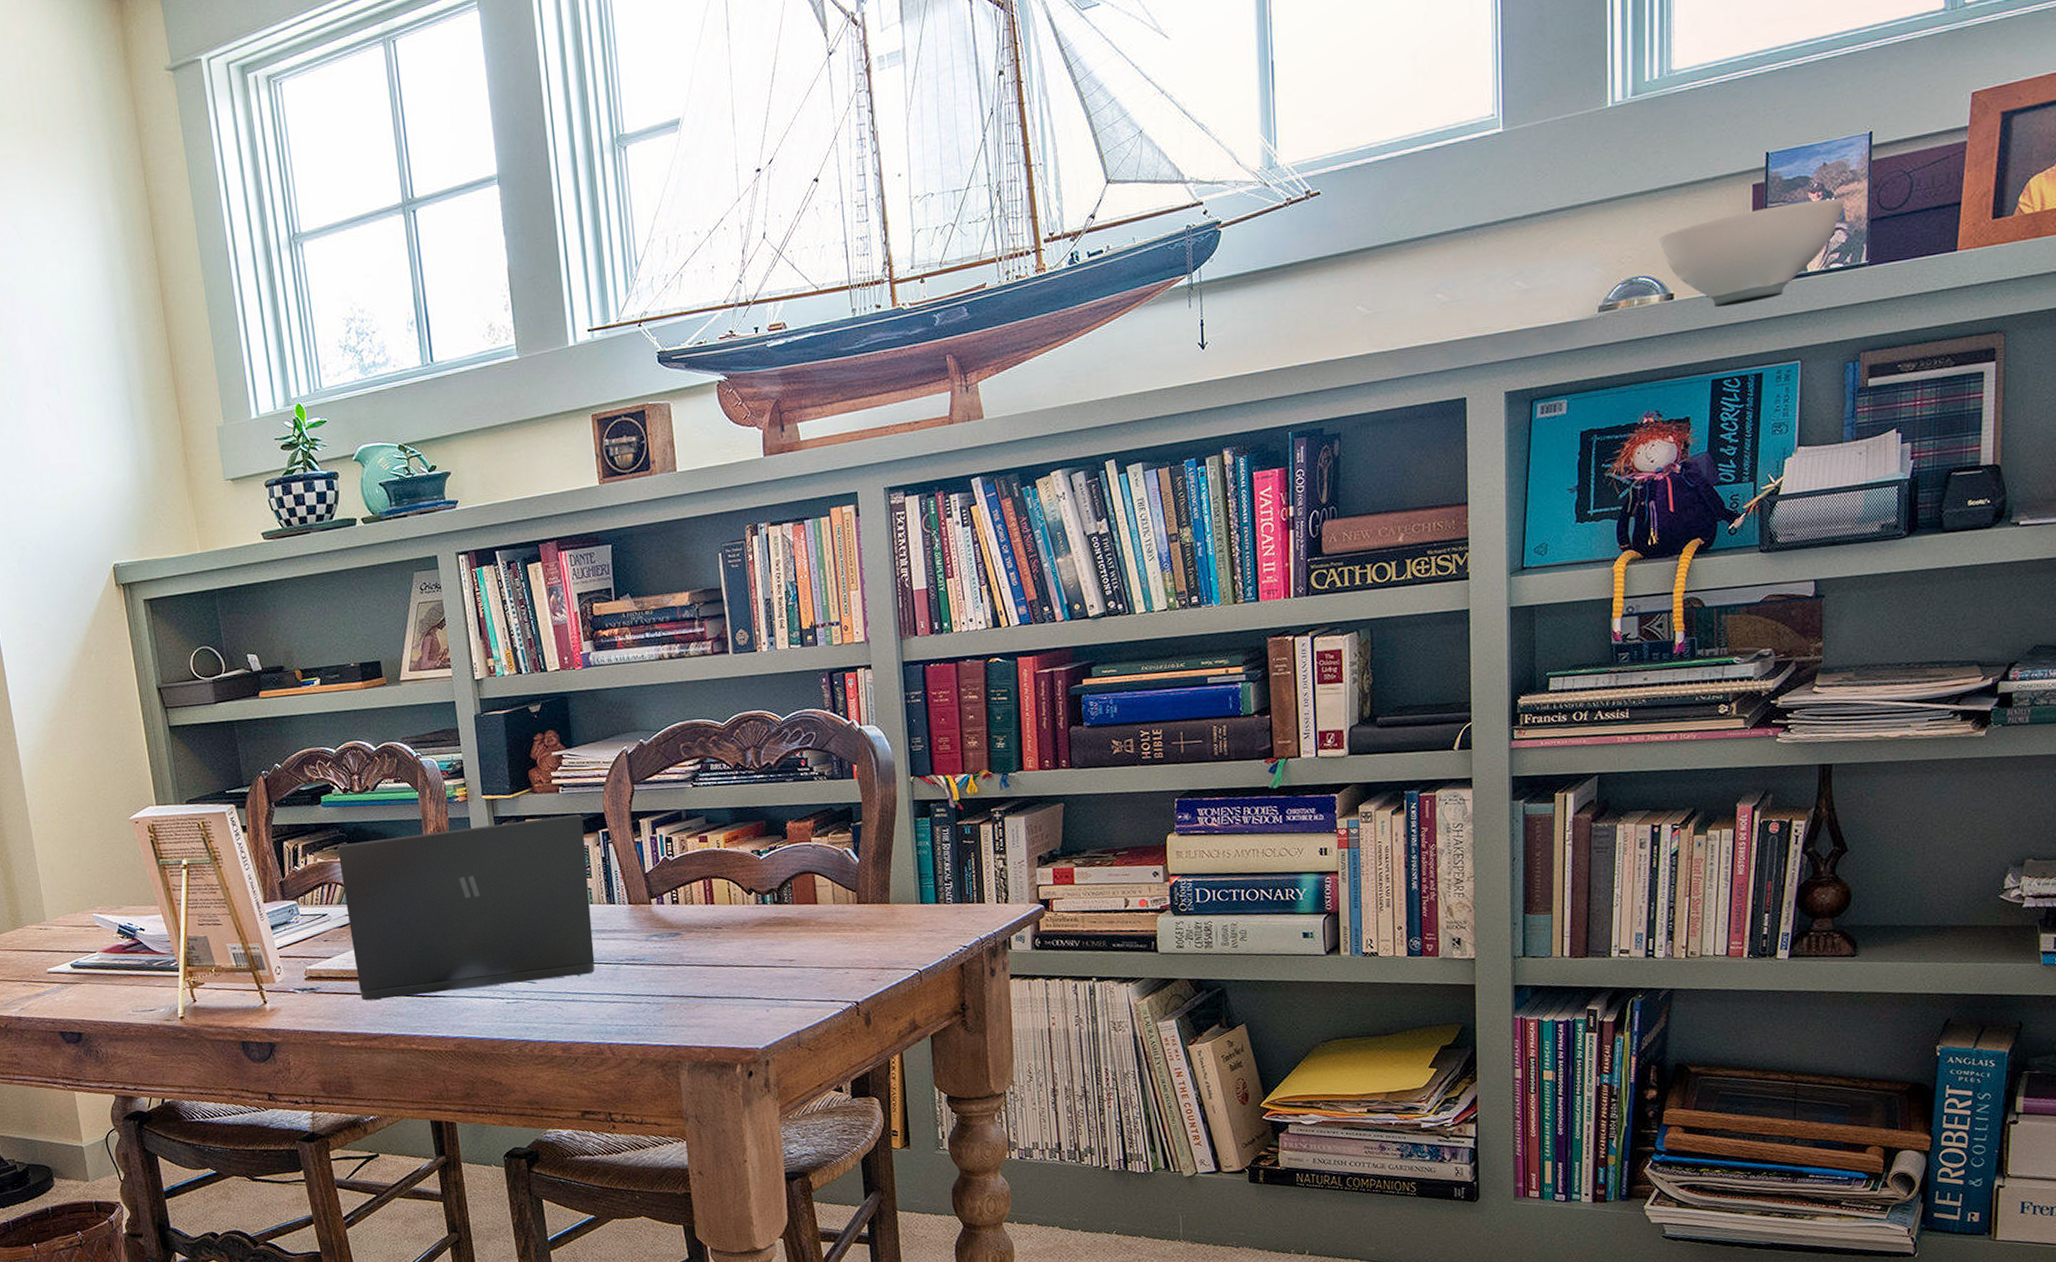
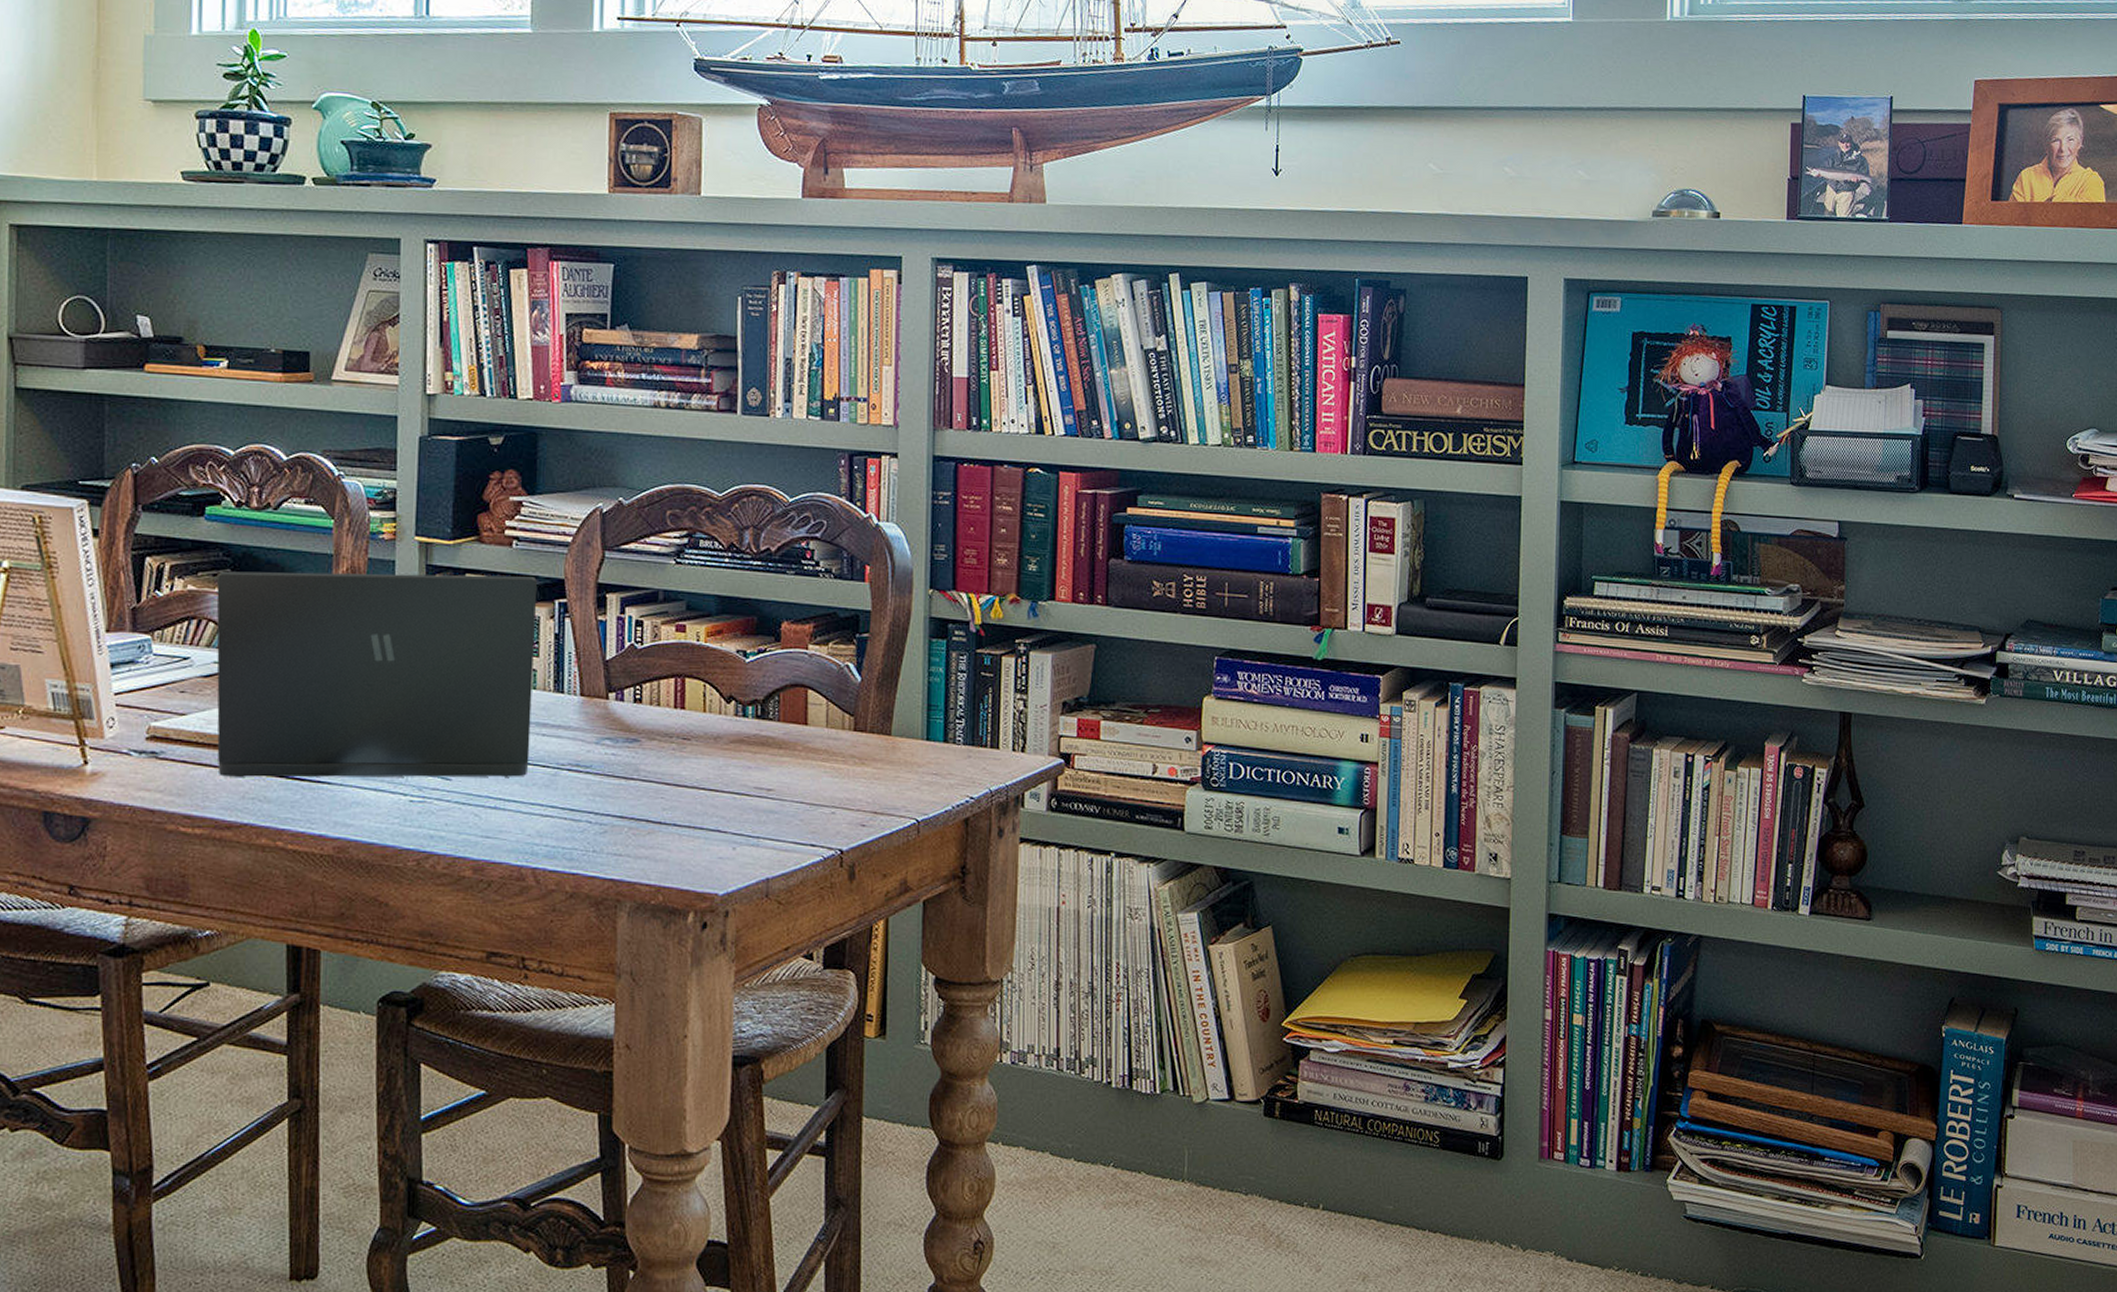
bowl: present [1659,198,1845,308] -> none [1708,147,1870,236]

